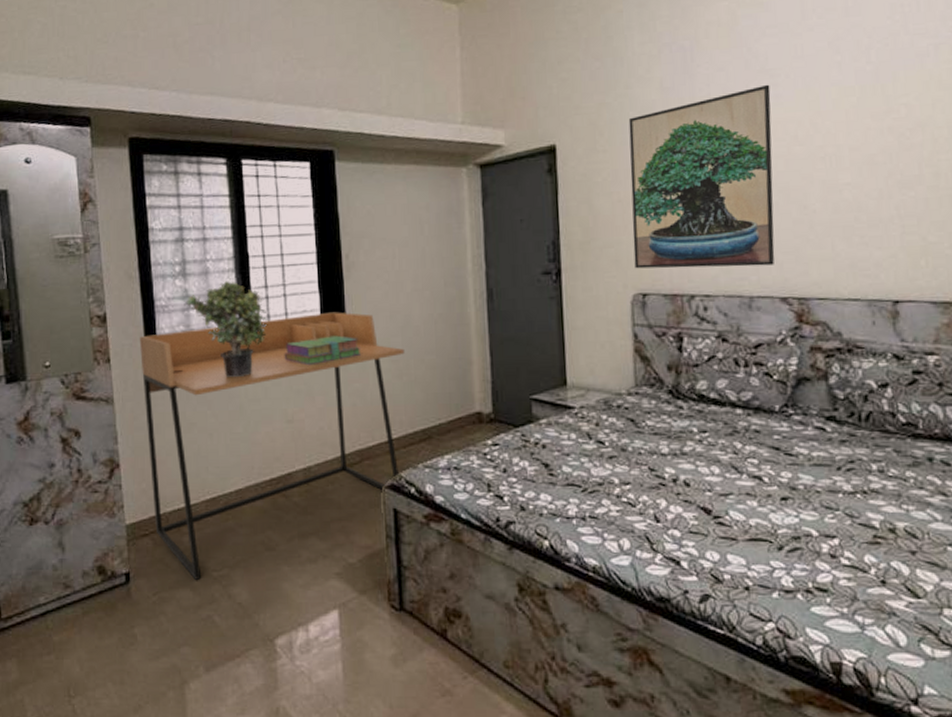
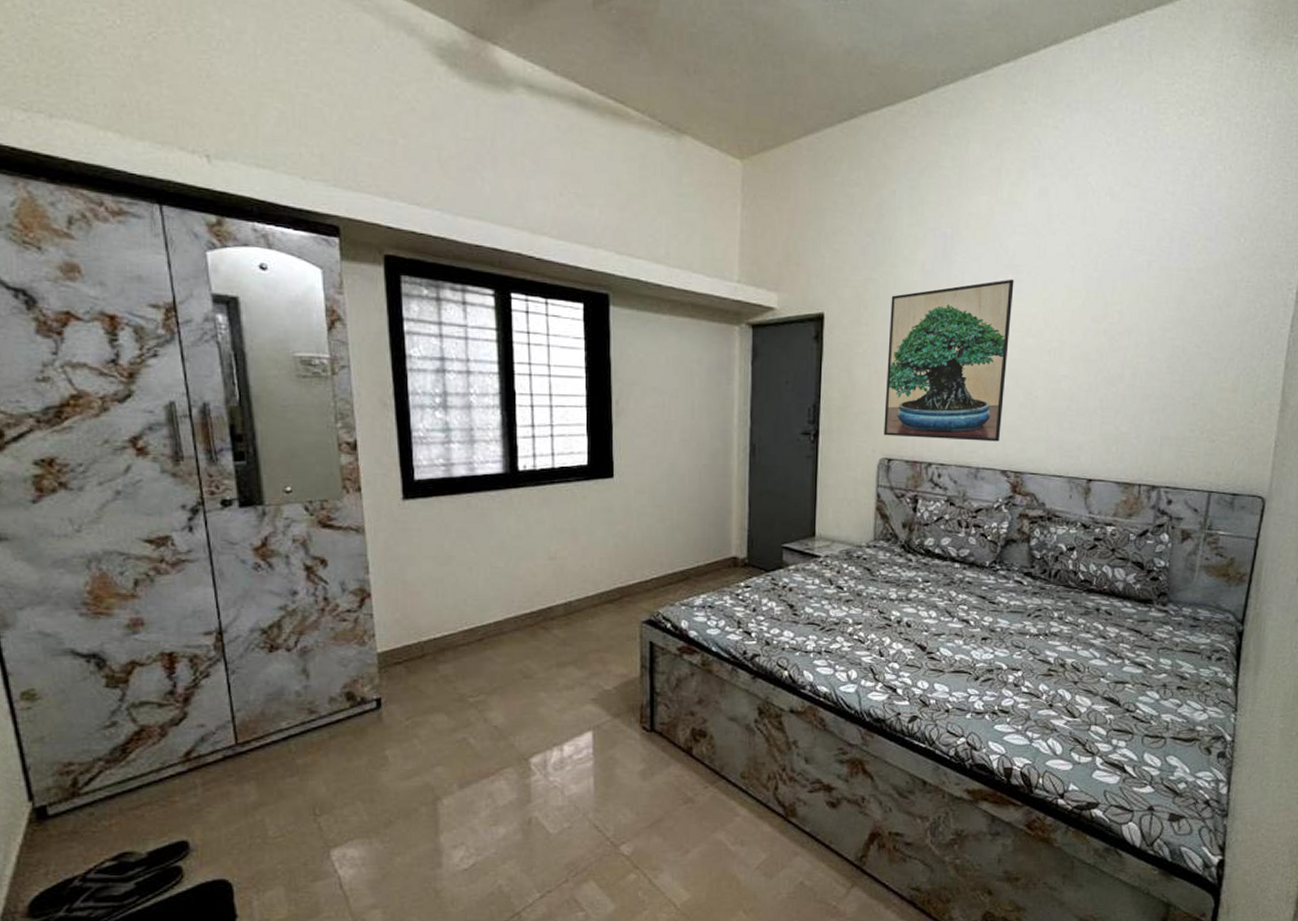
desk: present [139,312,405,580] -> none [394,455,669,705]
potted plant: present [186,281,268,378] -> none [447,417,533,514]
stack of books: present [284,335,360,366] -> none [549,478,626,506]

